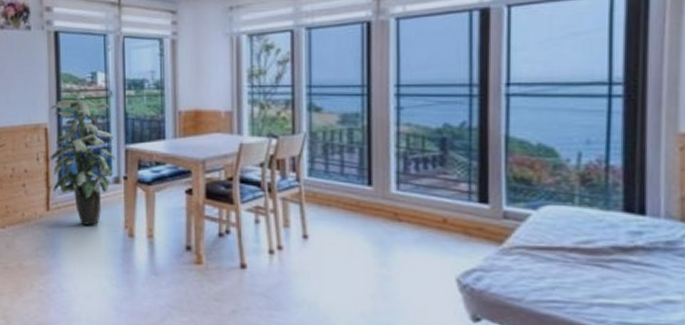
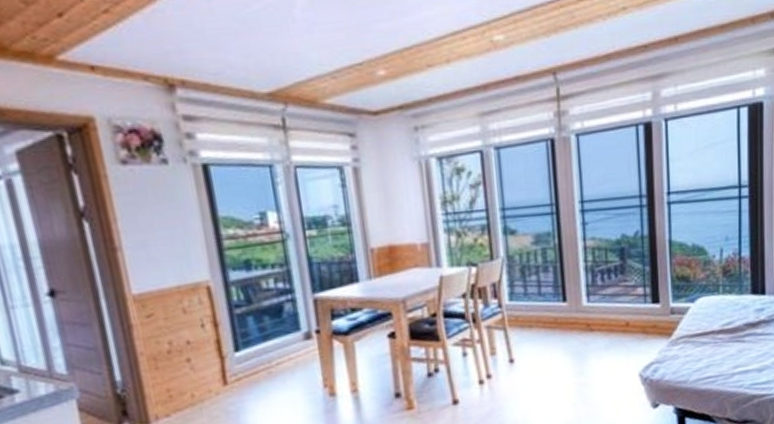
indoor plant: present [50,93,115,226] -> none [211,239,303,394]

